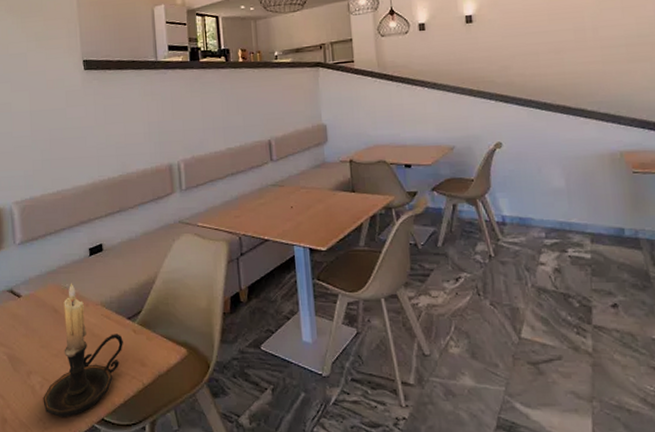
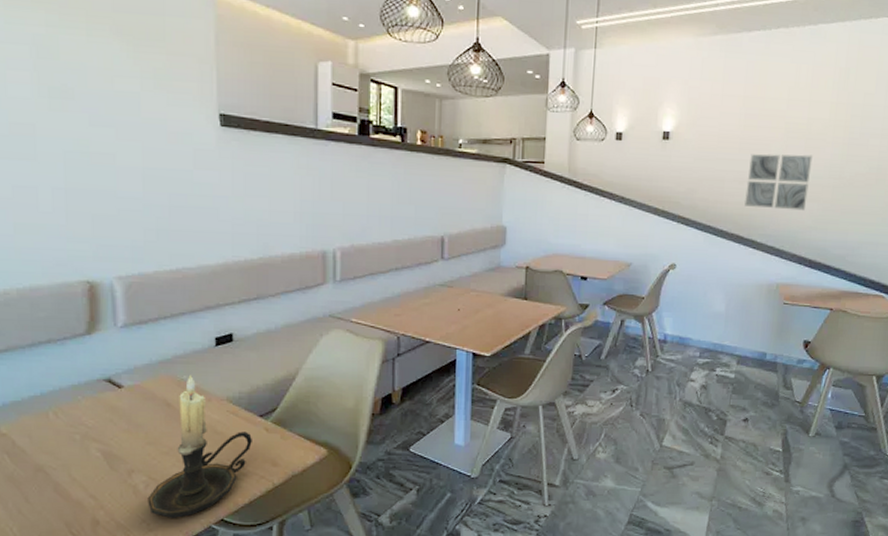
wall art: none [562,14,637,76] -> present [745,153,813,211]

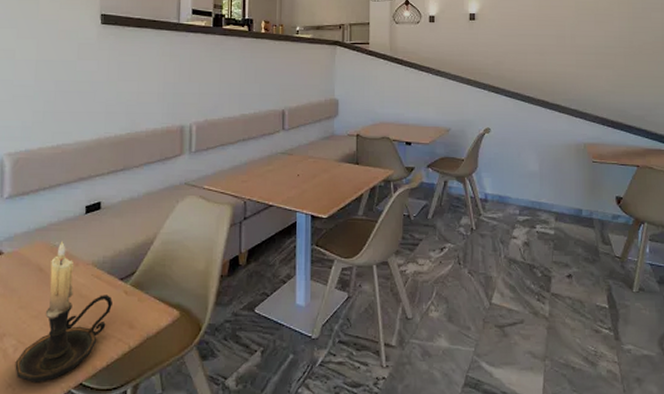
wall art: present [745,153,813,211] -> none [547,28,603,77]

